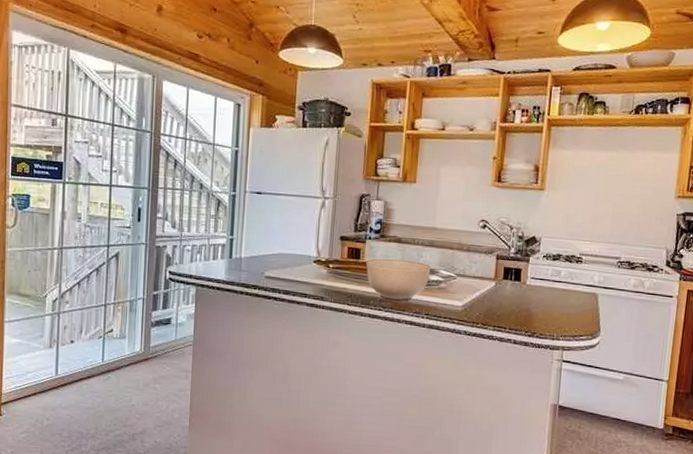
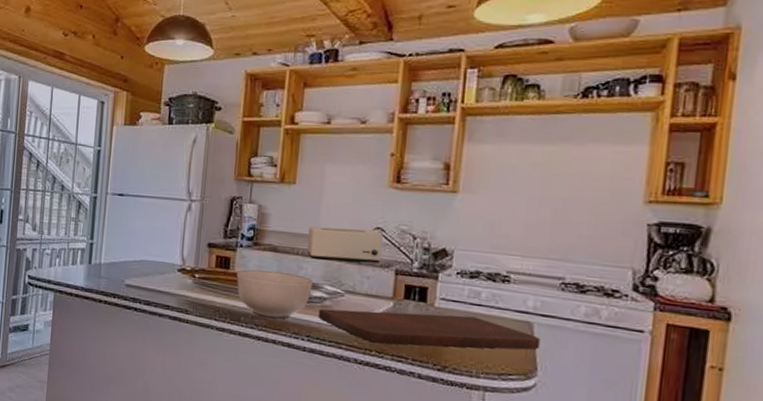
toaster: none [426,219,487,250] -> present [307,226,383,263]
cutting board: none [435,290,603,318] -> present [318,309,540,350]

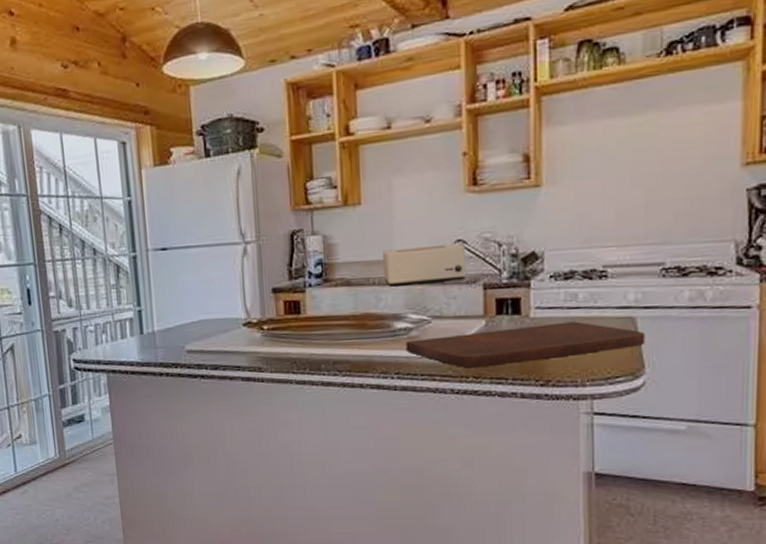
bowl: present [236,269,313,319] -> none [309,307,395,361]

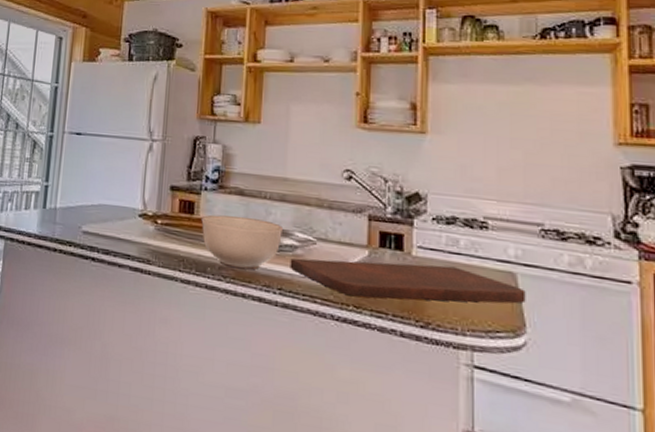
bowl: none [309,307,395,361] -> present [201,214,283,270]
toaster: present [383,243,467,287] -> none [275,168,354,208]

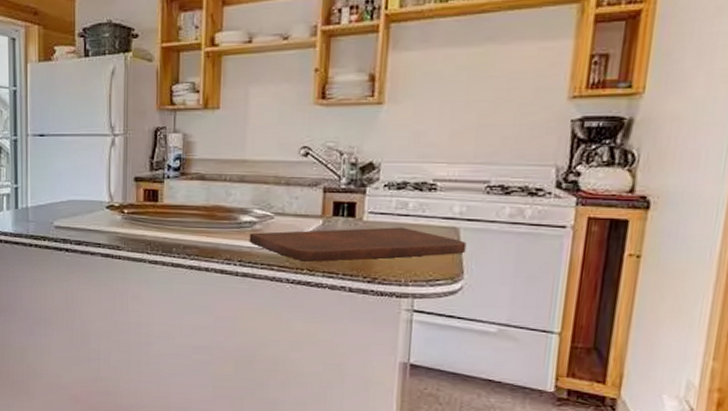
bowl: present [201,214,283,270] -> none [165,200,242,247]

